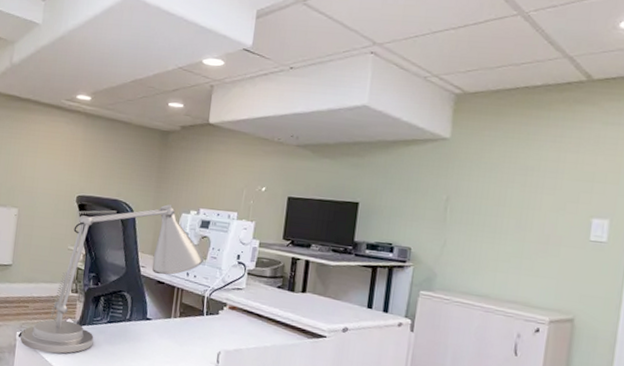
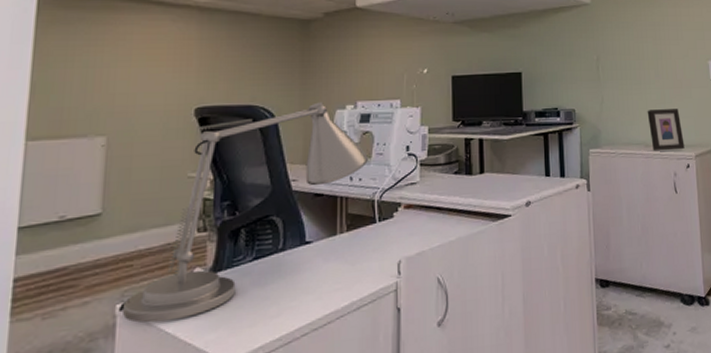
picture frame: none [495,262,539,312] -> present [647,109,685,152]

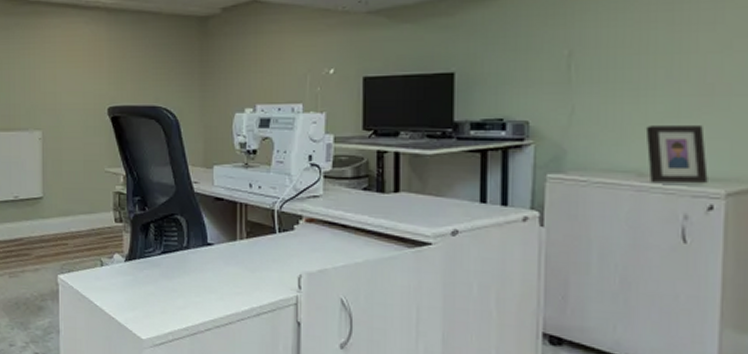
desk lamp: present [118,102,368,324] -> none [59,104,268,296]

